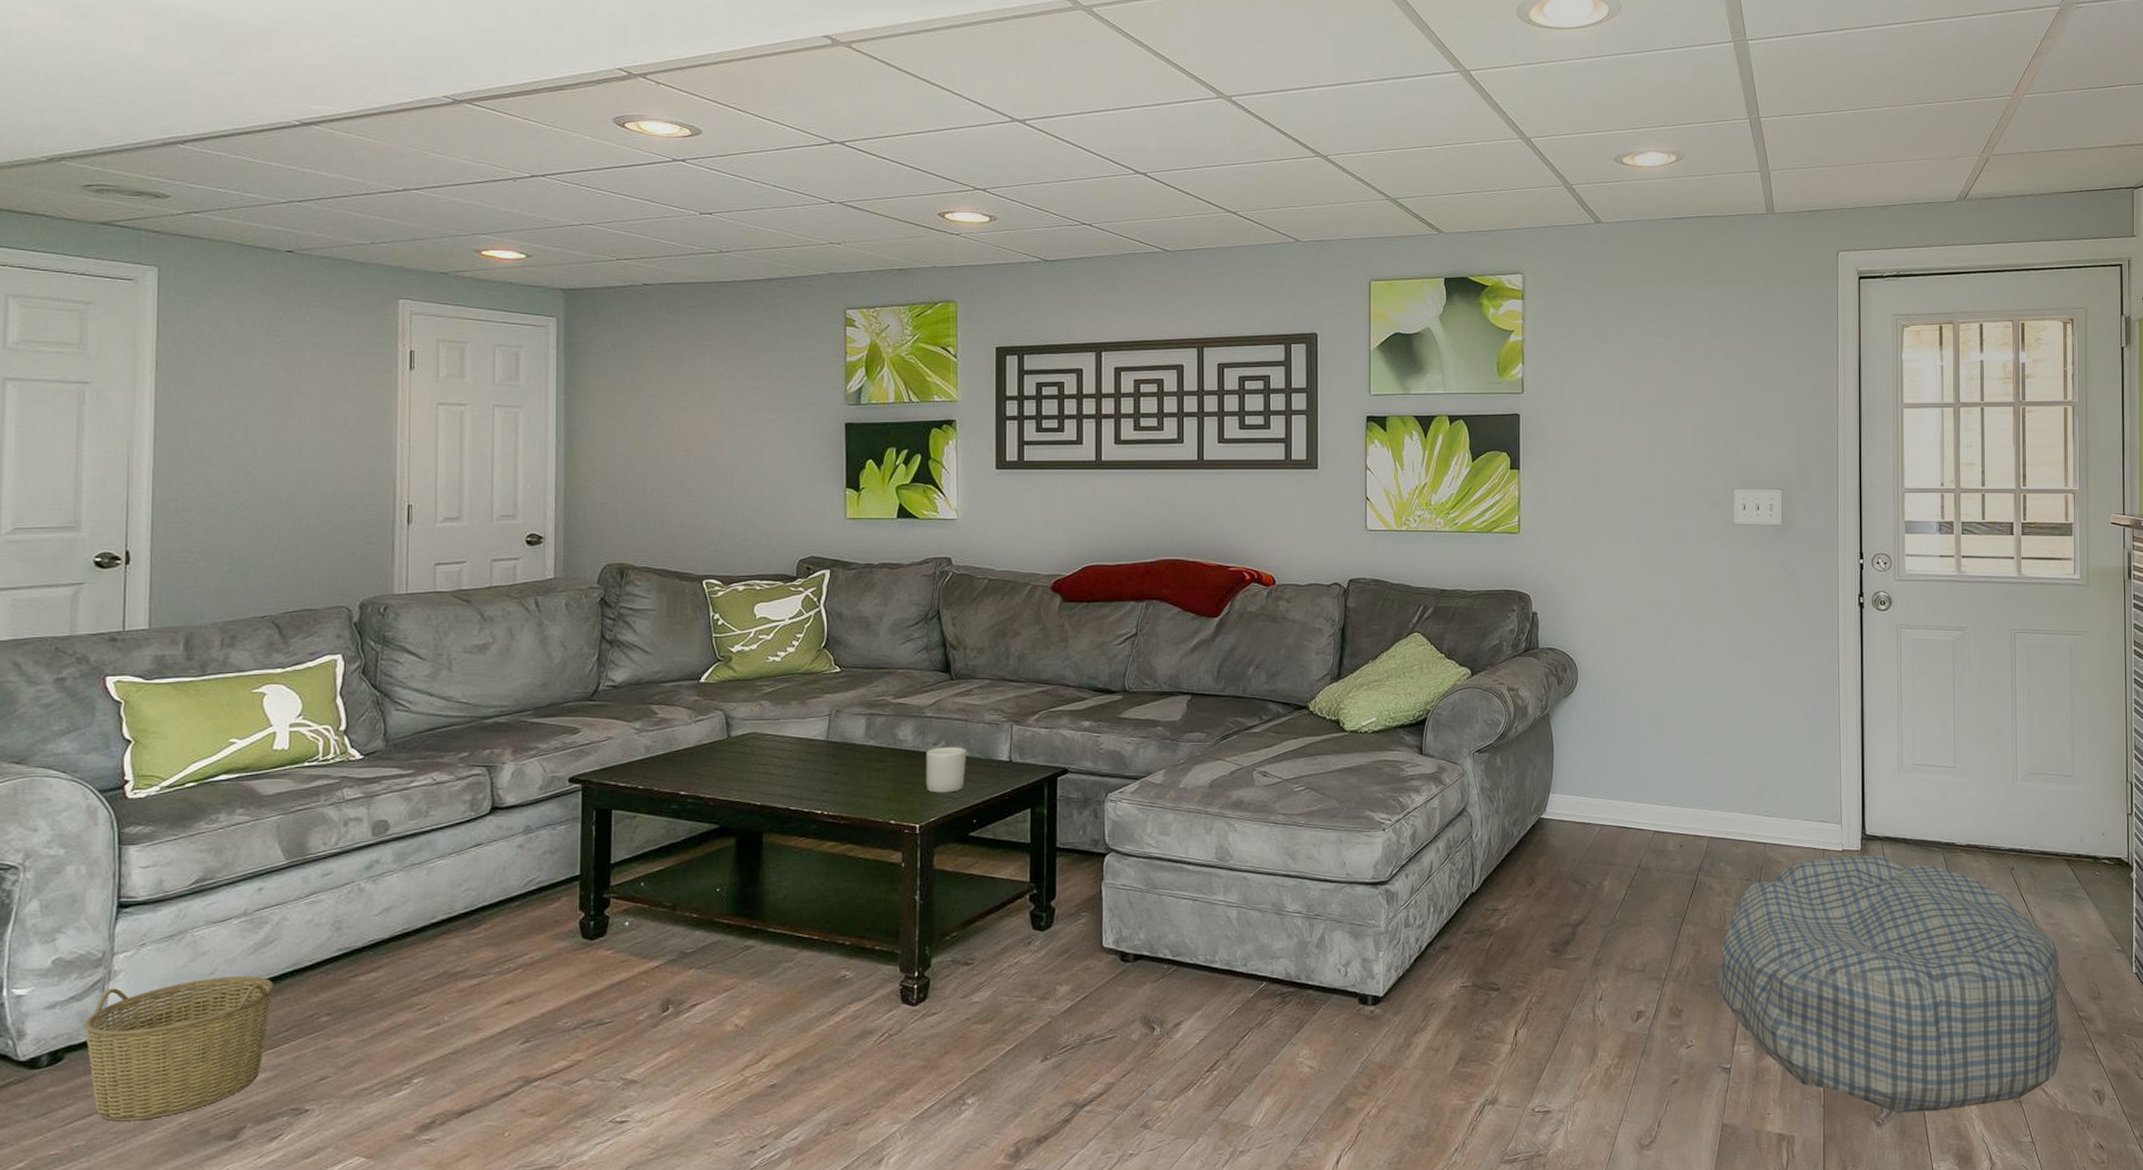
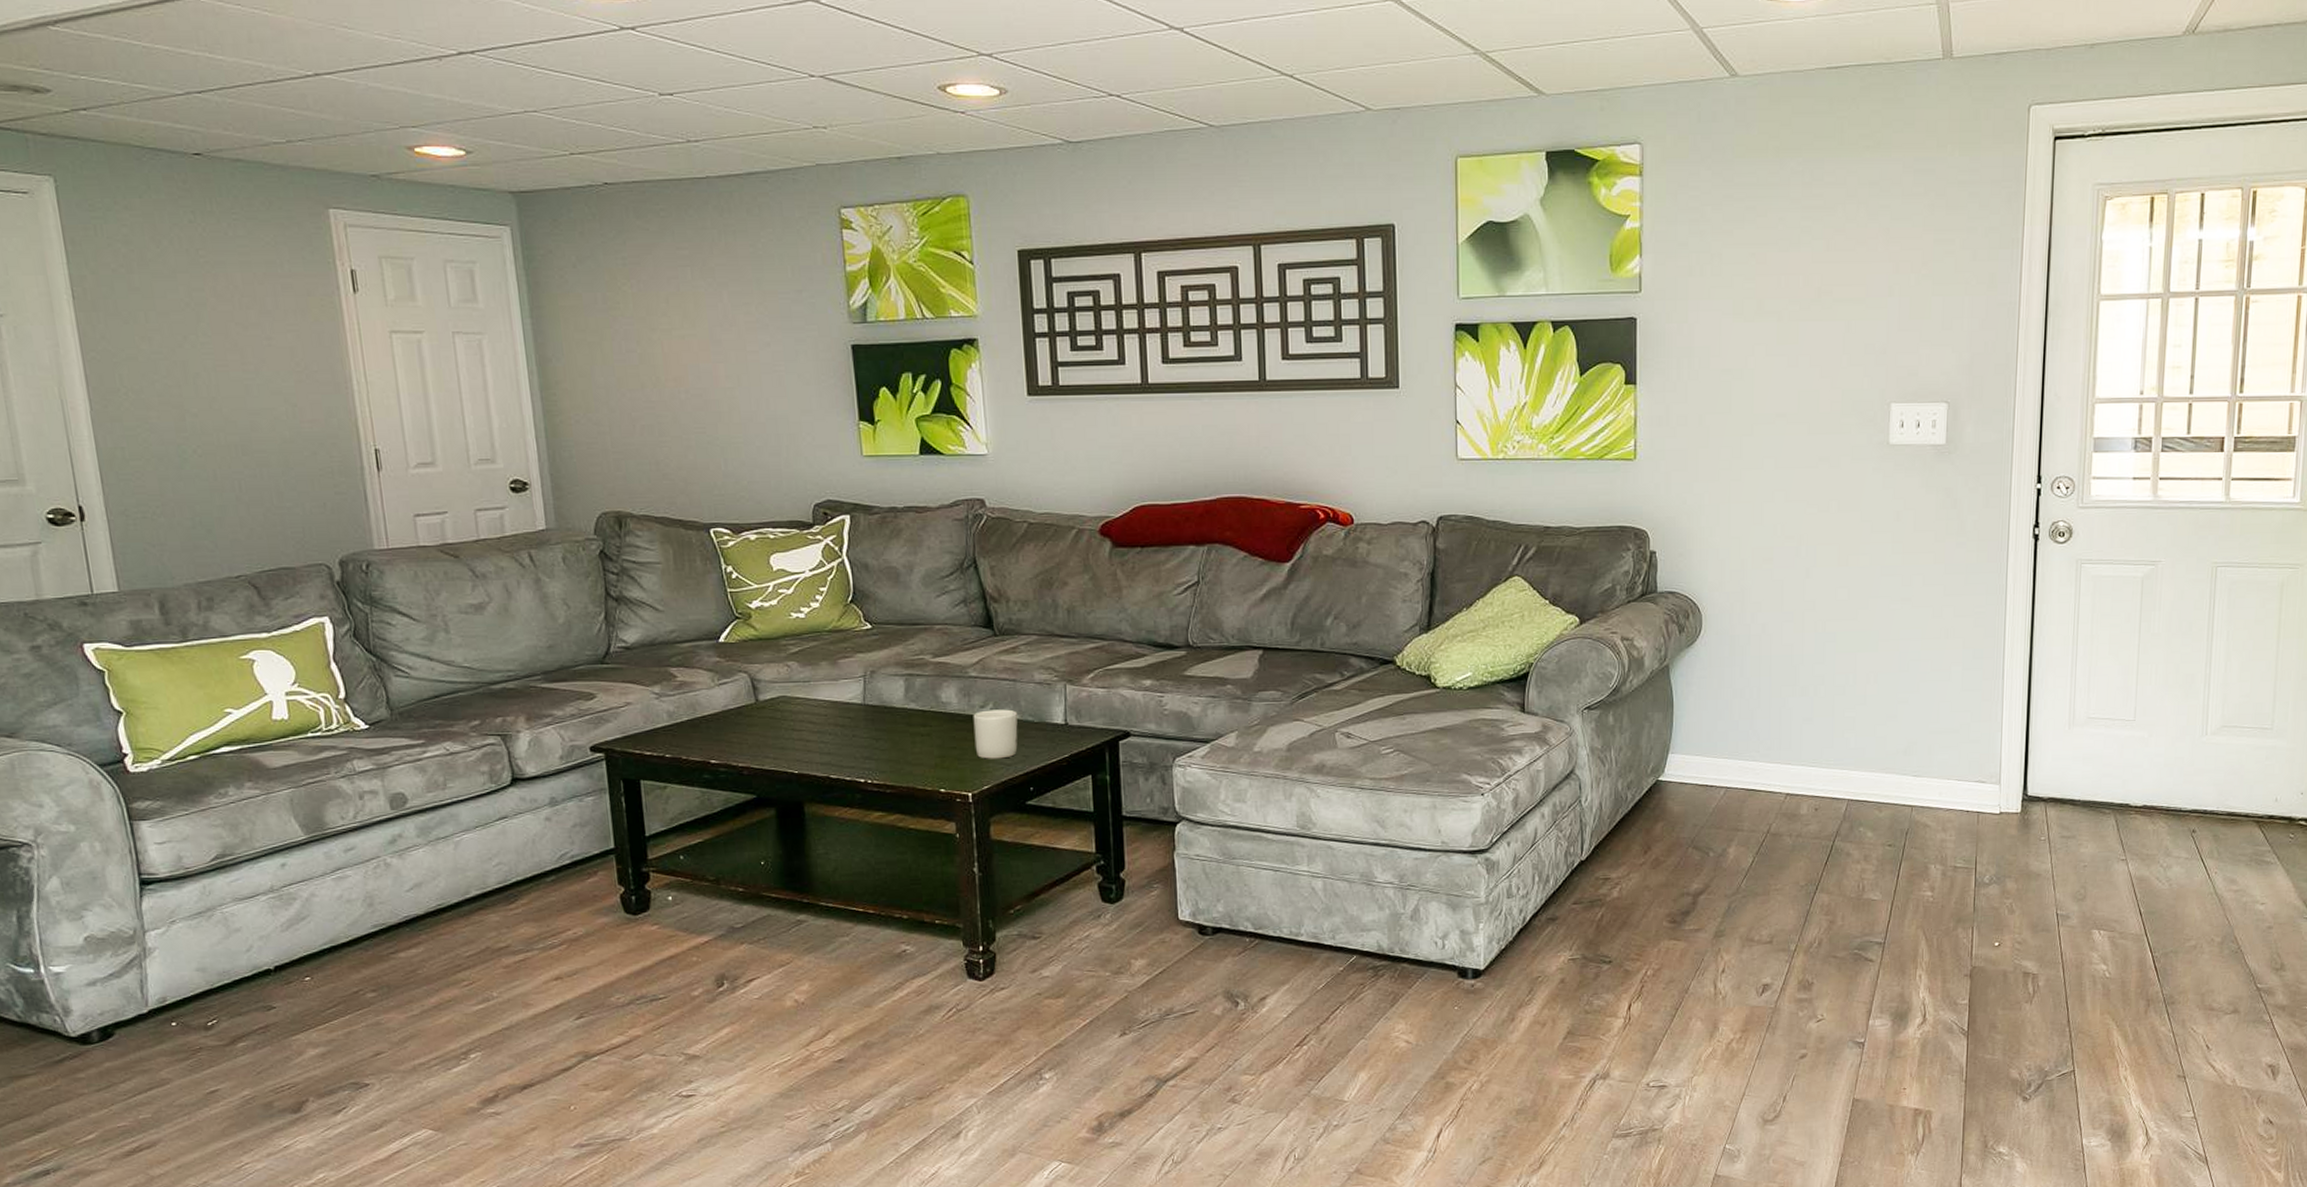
basket: present [85,976,274,1122] -> none [128,953,315,1095]
dog bed: present [1717,855,2062,1112] -> none [1852,817,2240,1087]

